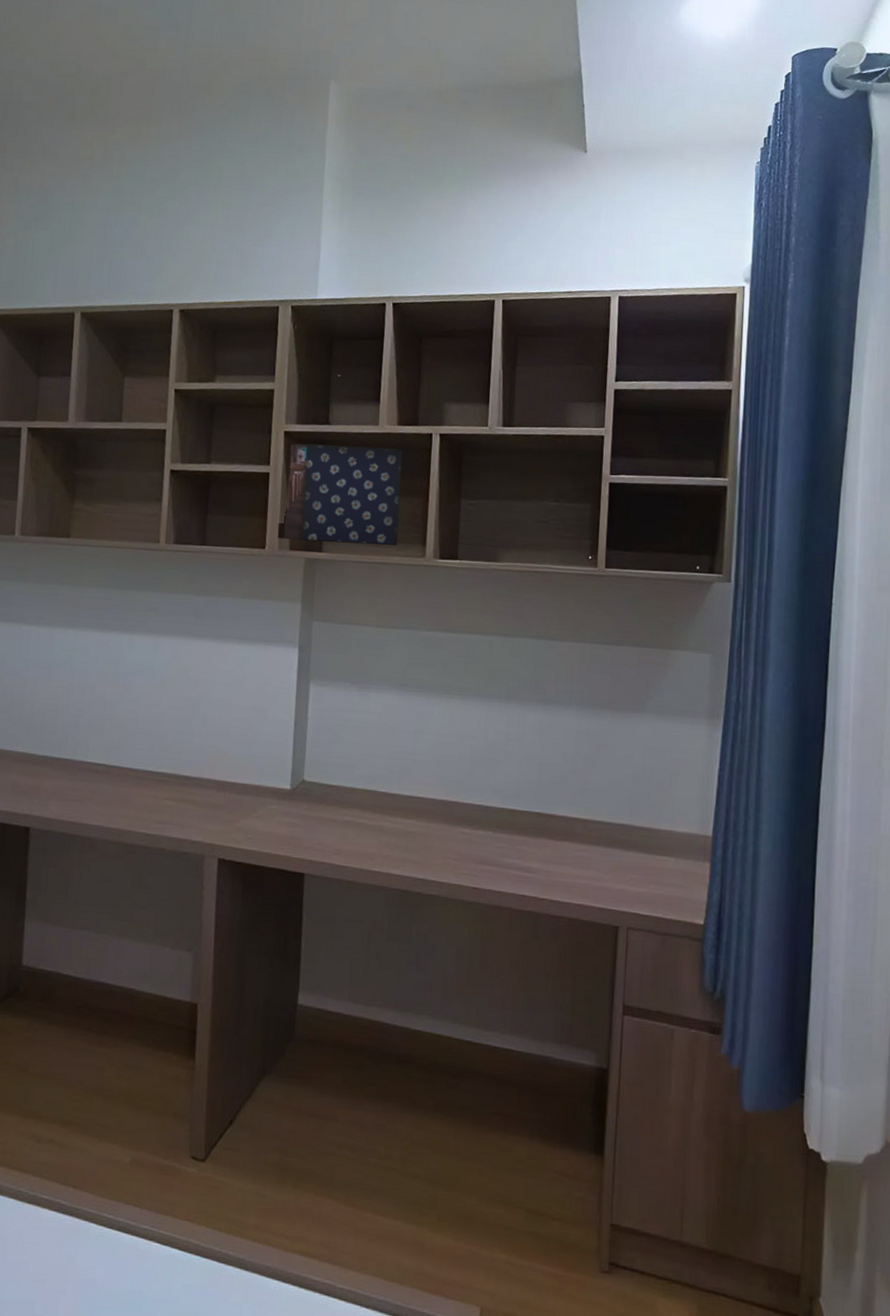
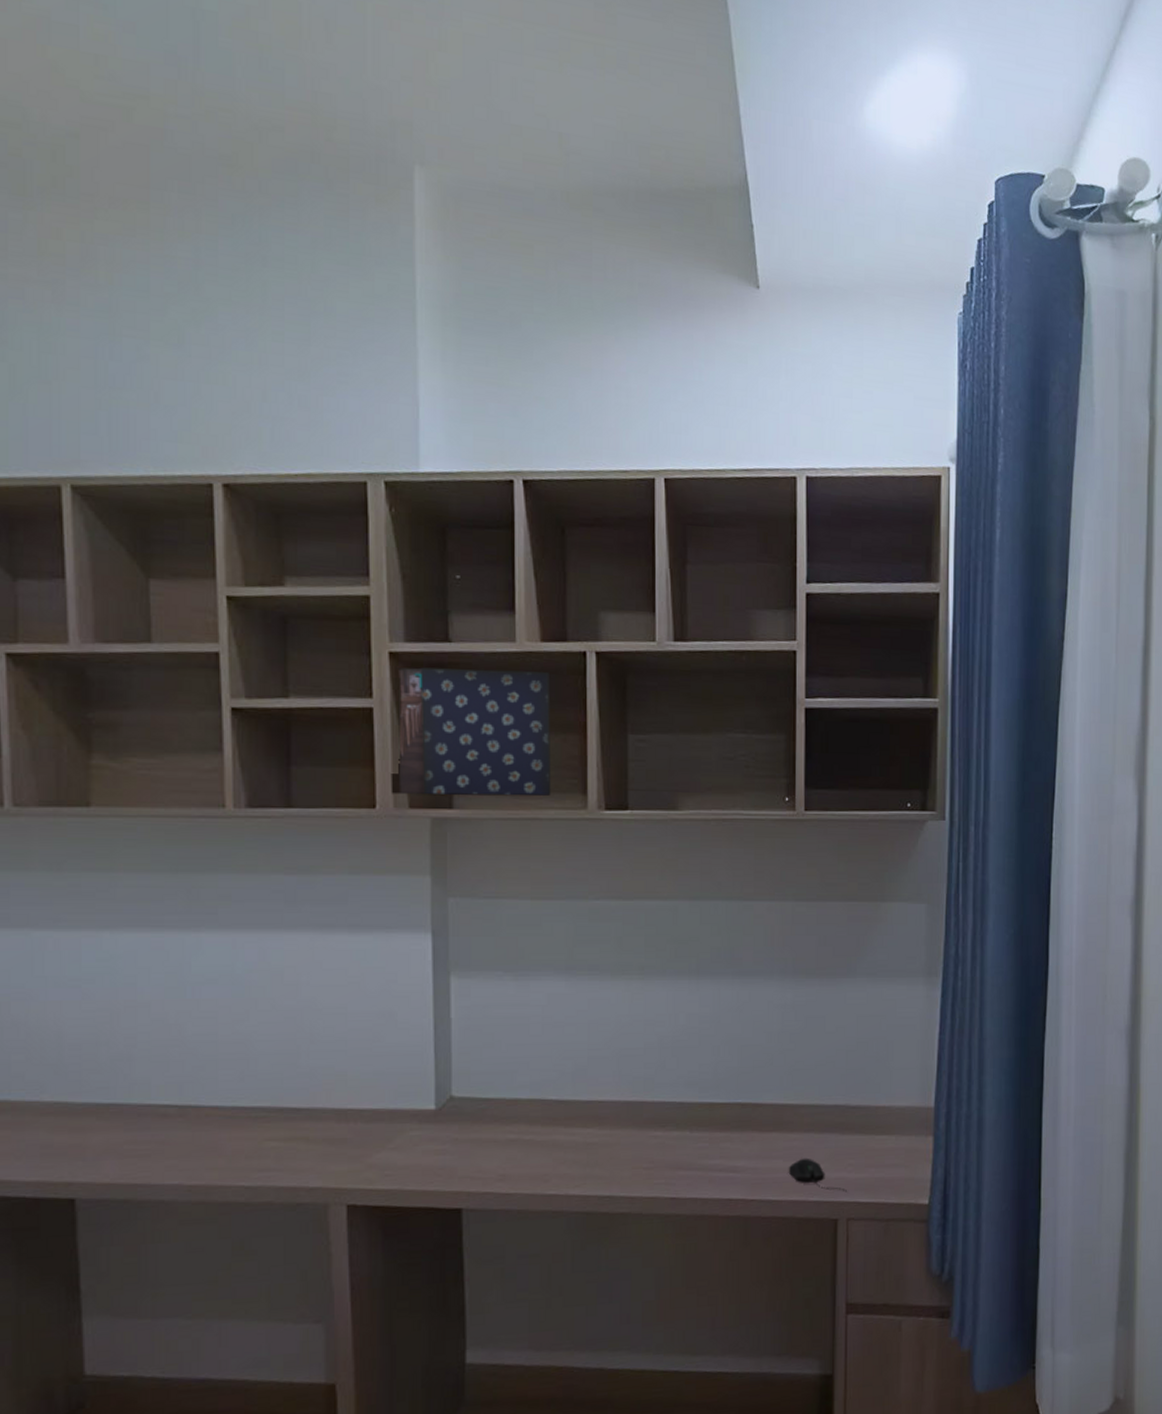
computer mouse: none [576,867,628,904] -> present [788,1158,847,1192]

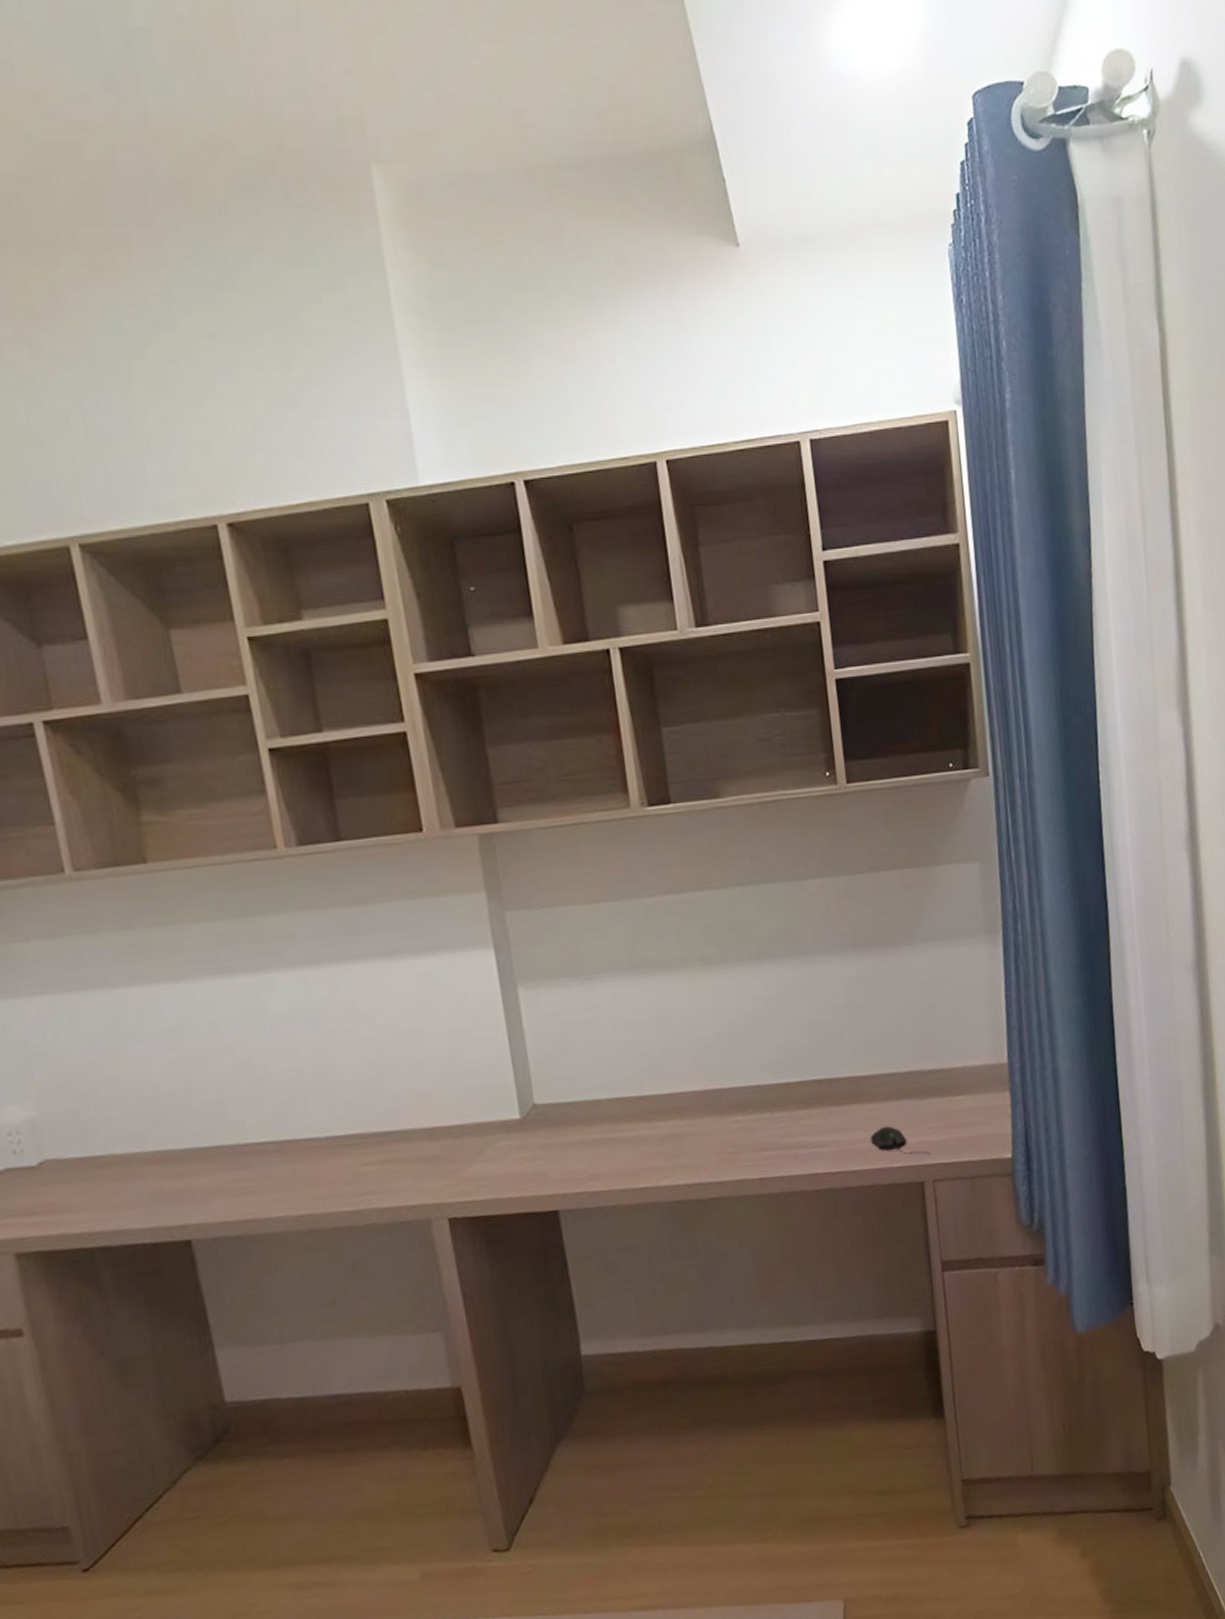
books: present [391,667,552,797] -> none [423,673,593,816]

